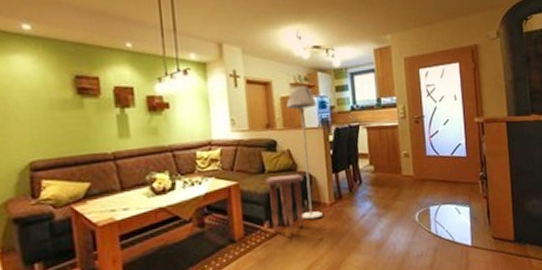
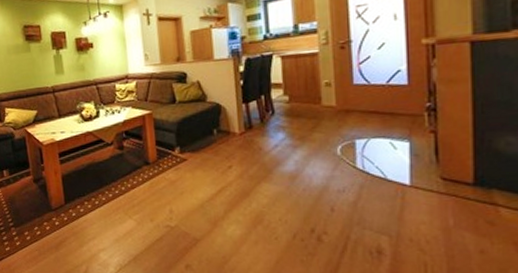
side table: present [265,174,304,234] -> none [176,104,213,160]
floor lamp: present [286,86,323,220] -> none [196,18,232,148]

